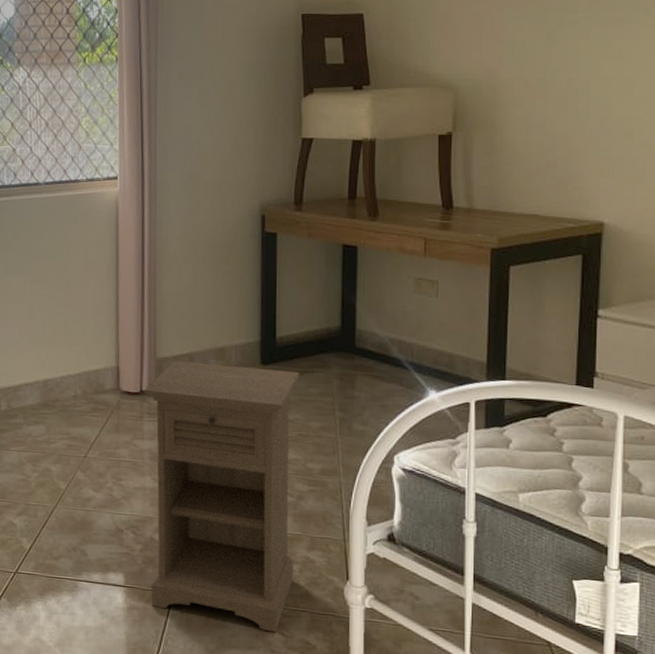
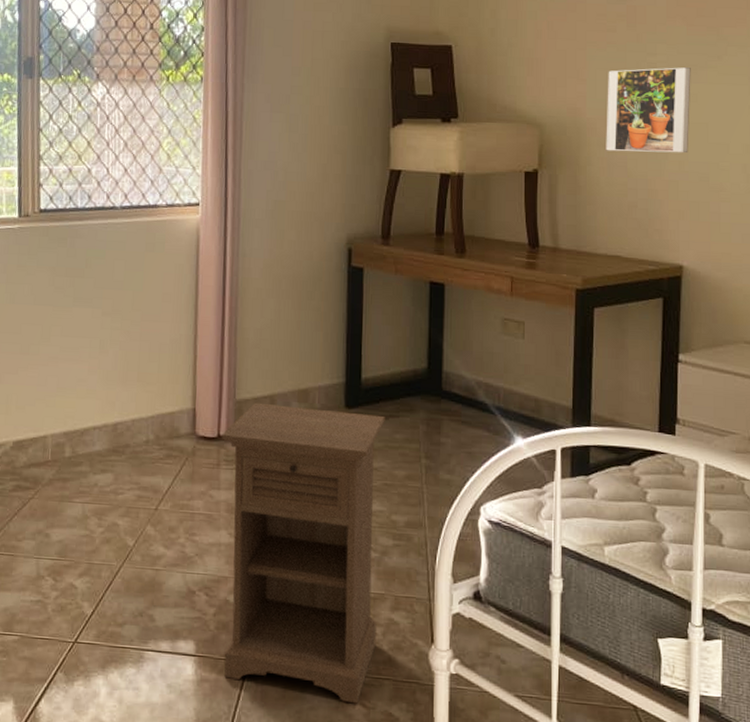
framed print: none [523,23,615,111] -> present [606,67,691,153]

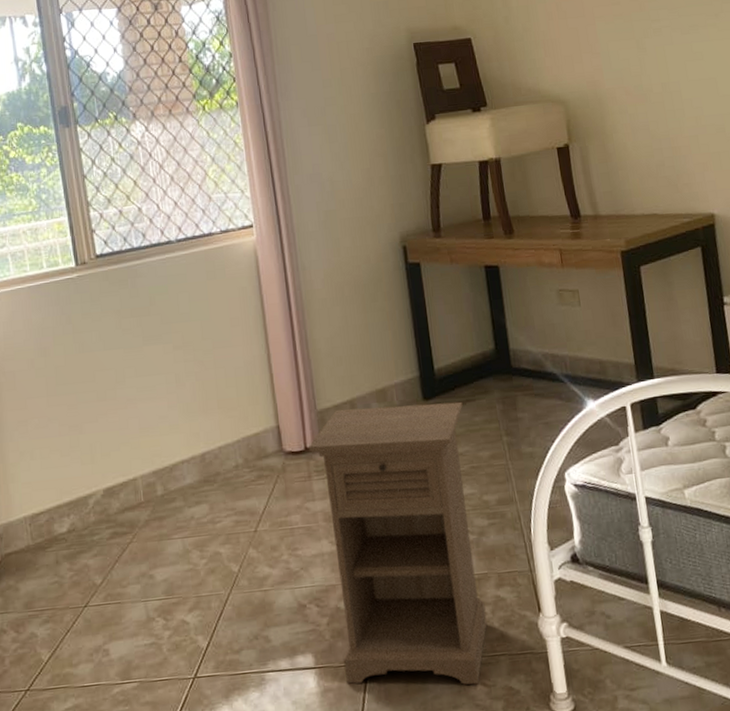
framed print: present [606,67,691,153] -> none [618,28,703,117]

